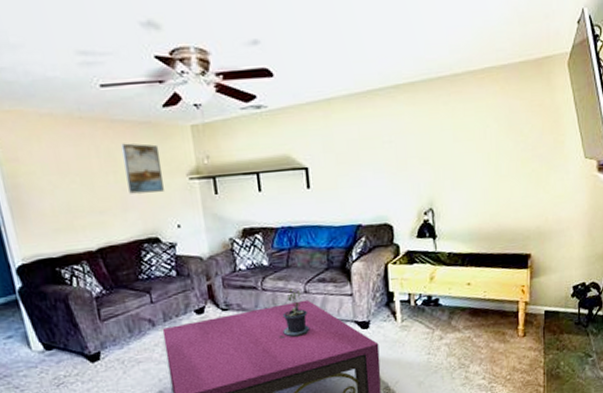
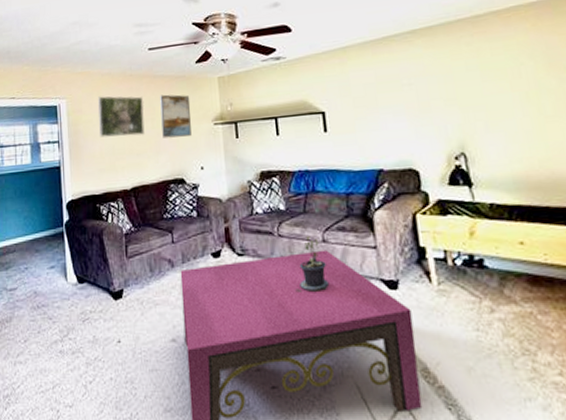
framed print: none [39,142,107,193] -> present [98,96,145,138]

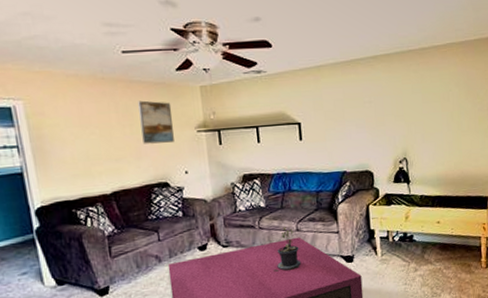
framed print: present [98,96,145,138] -> none [64,99,123,143]

